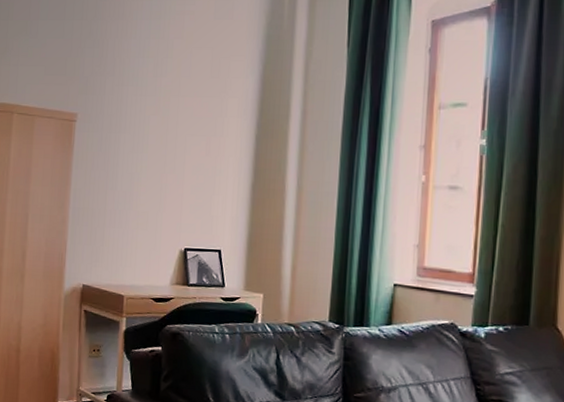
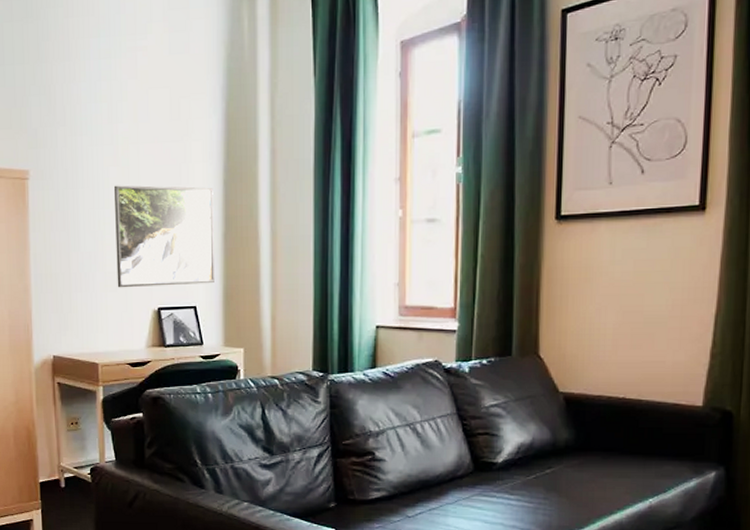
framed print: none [148,132,245,230] -> present [114,185,214,288]

